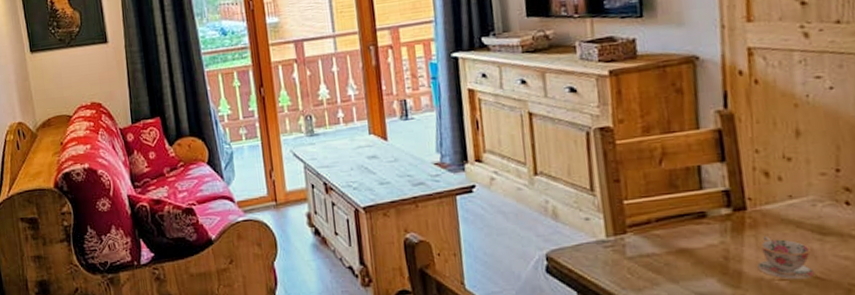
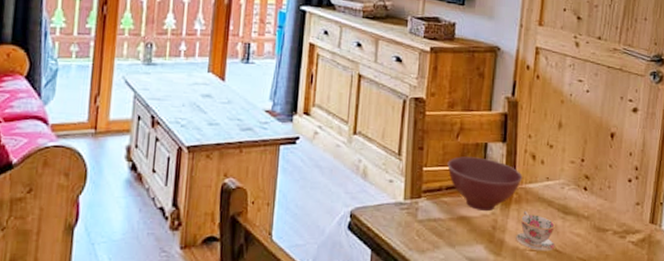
bowl: none [652,182,756,242] -> present [447,156,523,212]

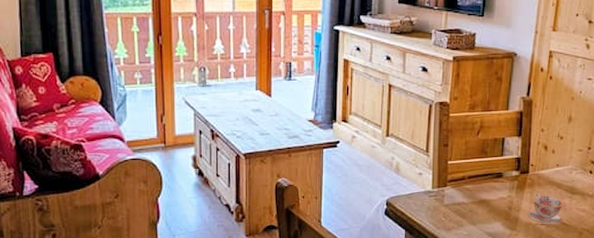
bowl: present [447,156,523,212] -> none [469,150,536,195]

